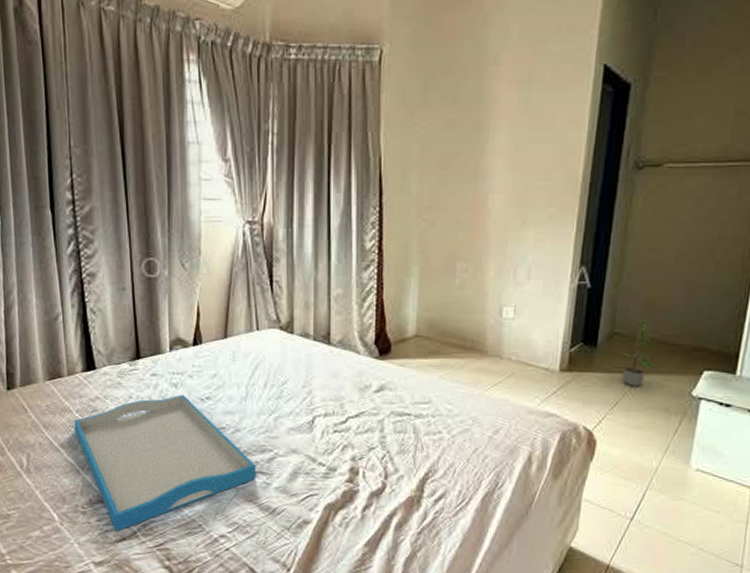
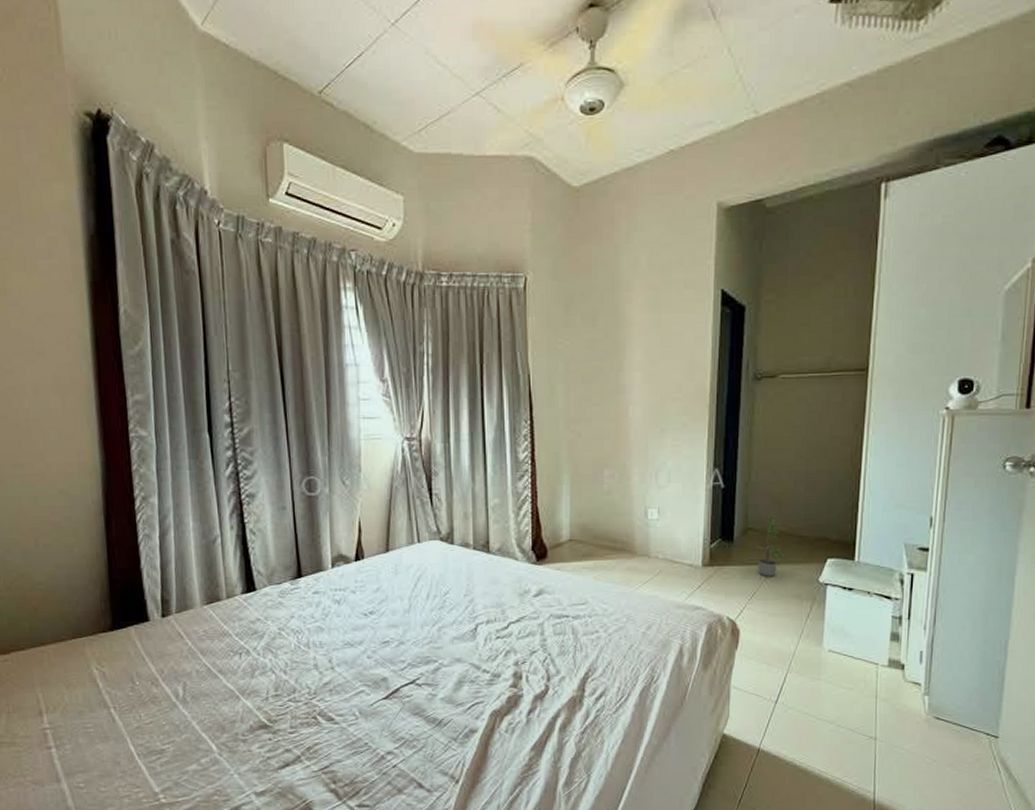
tray: present [74,394,256,532] -> none [233,611,422,758]

